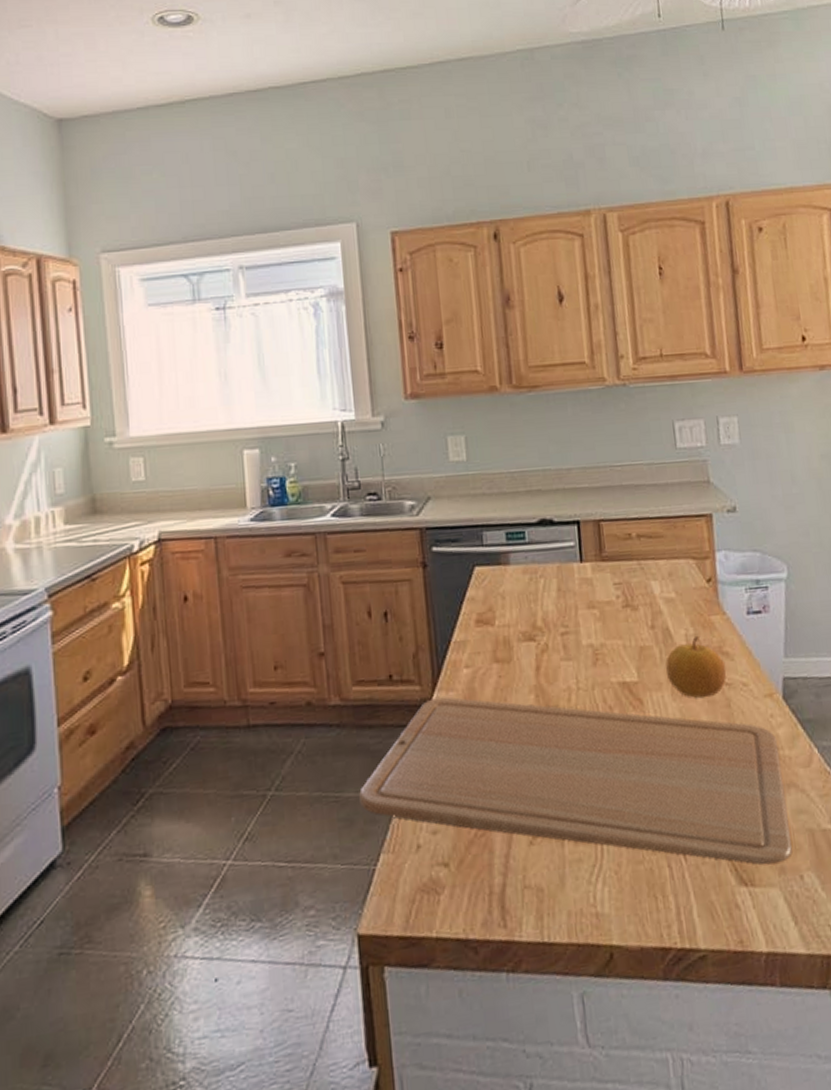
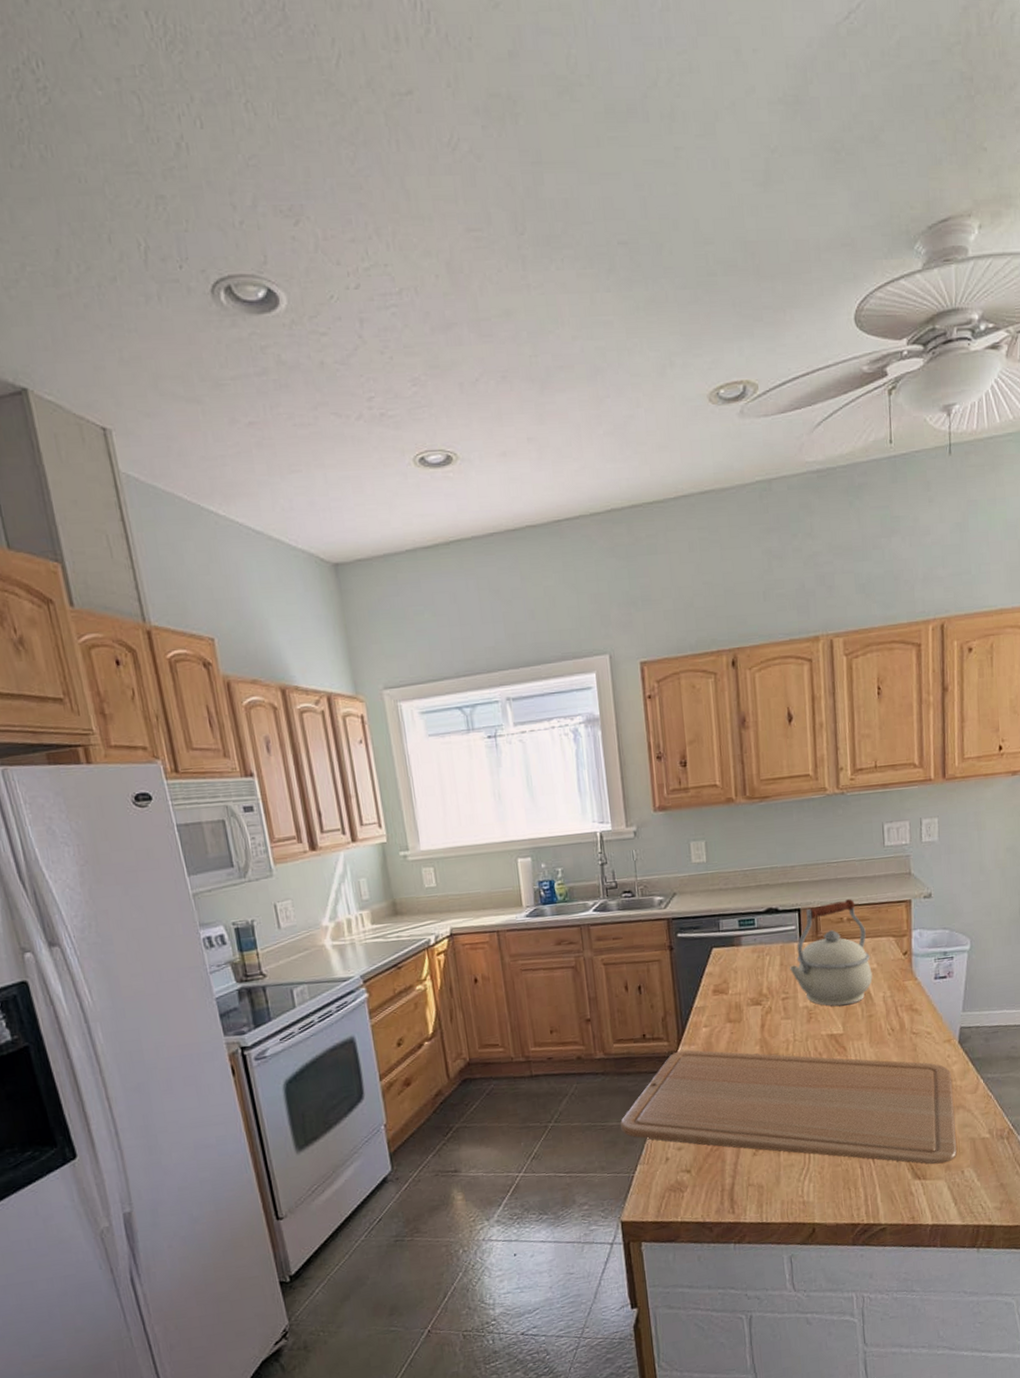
kettle: none [569,511,671,646] -> present [790,899,873,1006]
fruit: present [666,635,727,698] -> none [866,996,915,1045]

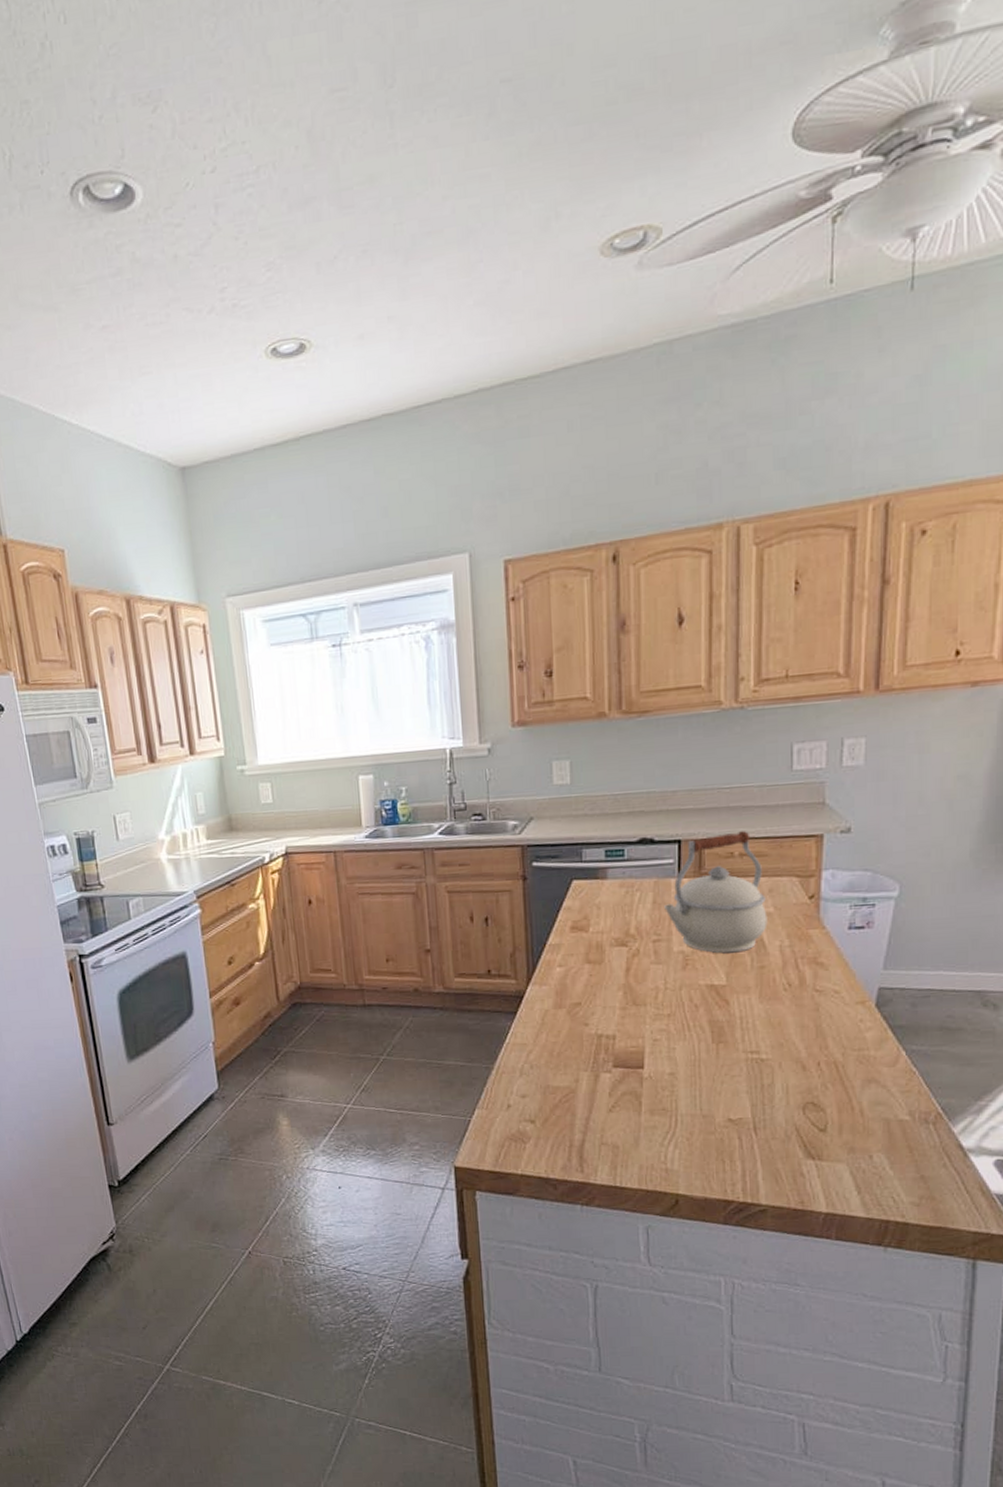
chopping board: present [620,1049,957,1164] -> none [458,990,865,1144]

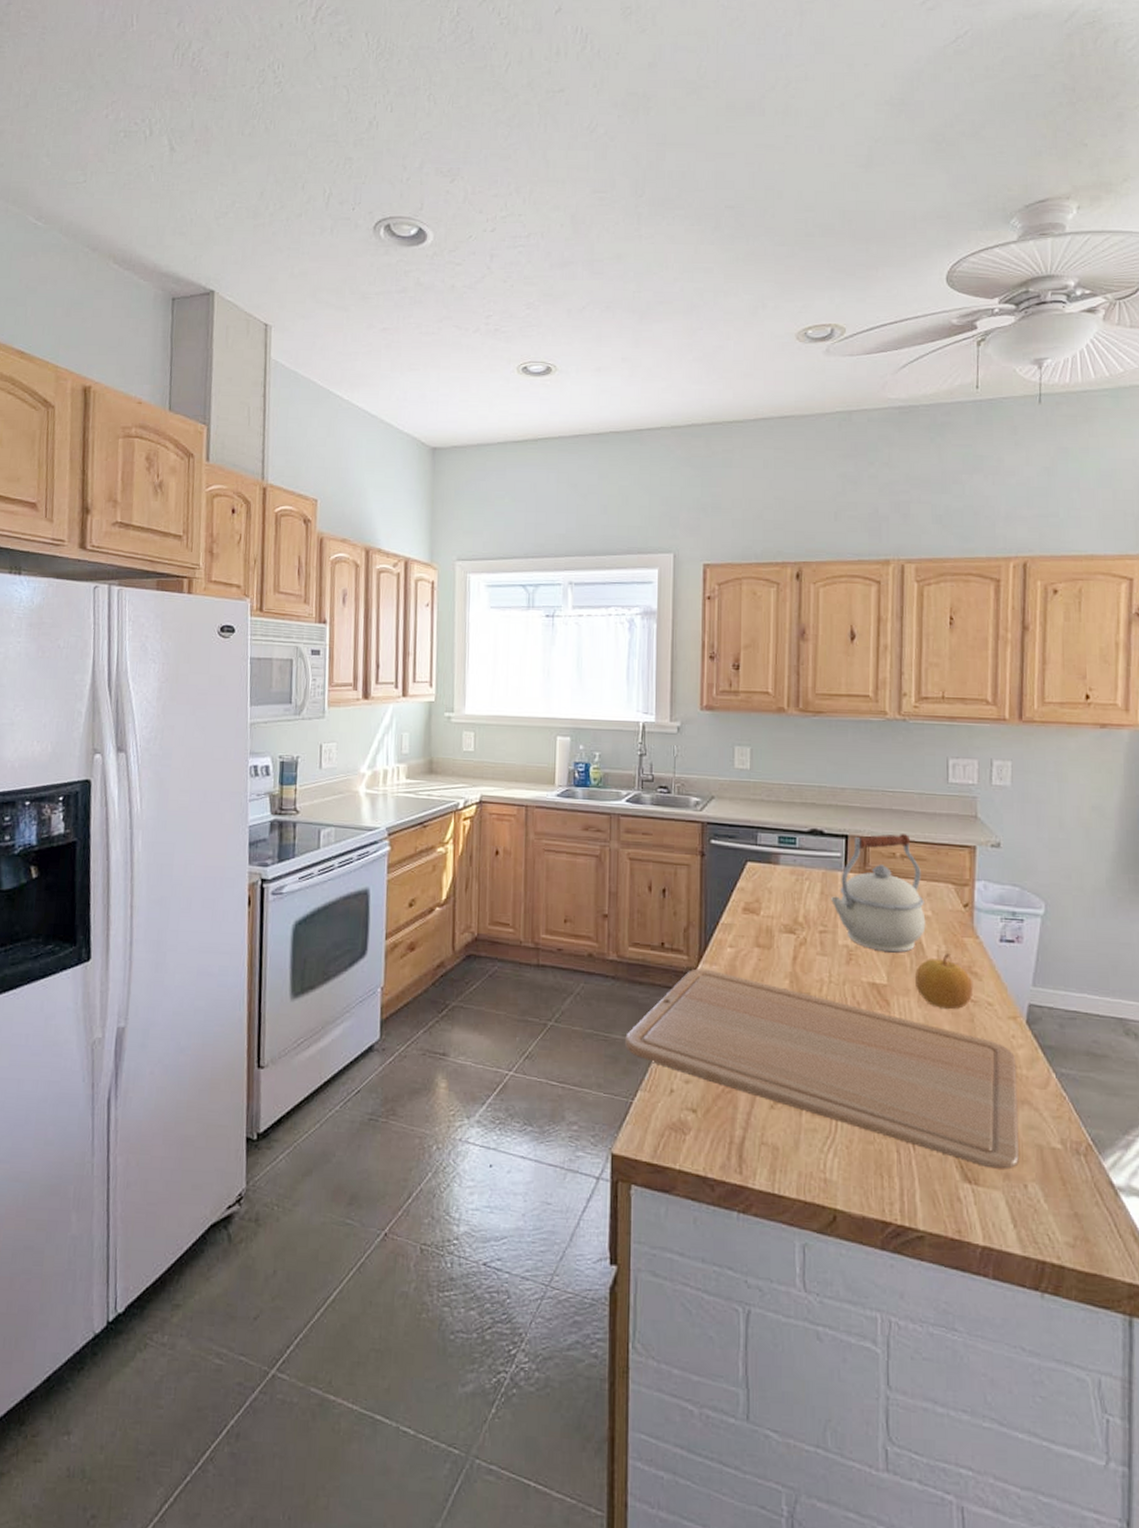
chopping board: none [458,990,865,1144] -> present [625,968,1019,1170]
fruit: none [756,946,819,1001] -> present [915,952,973,1009]

